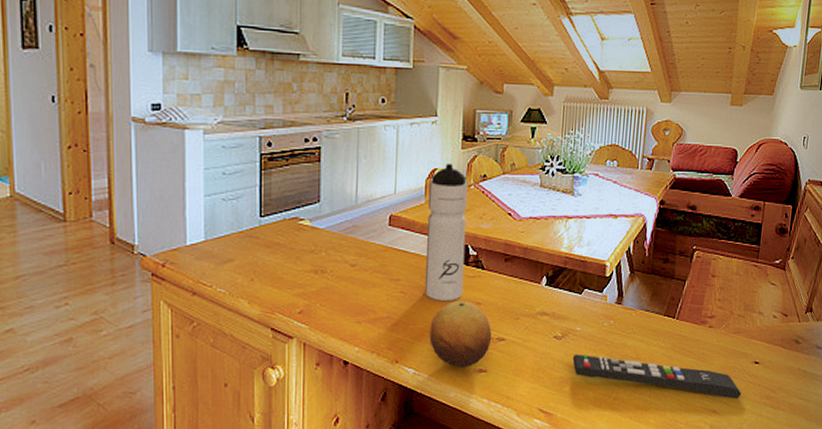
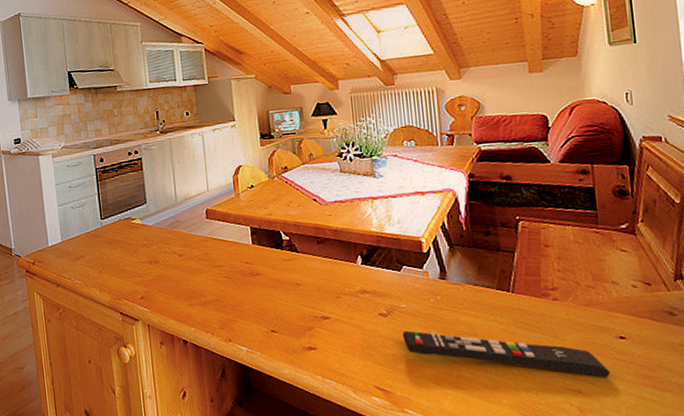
water bottle: present [424,164,468,301] -> none [237,160,282,283]
fruit: present [429,300,492,368] -> none [255,282,317,346]

